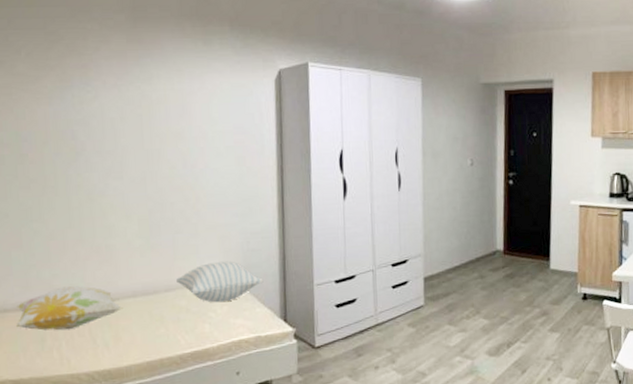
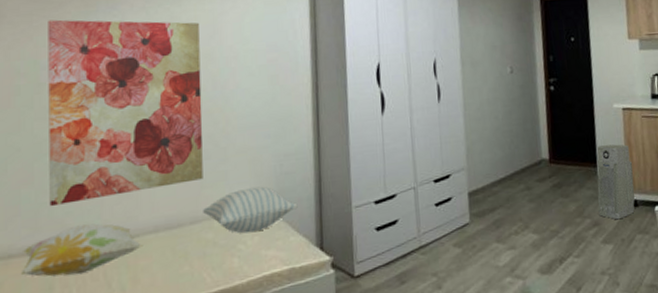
wall art: none [26,93,176,269] -> present [48,19,203,207]
air purifier: none [548,239,585,311] -> present [596,144,635,220]

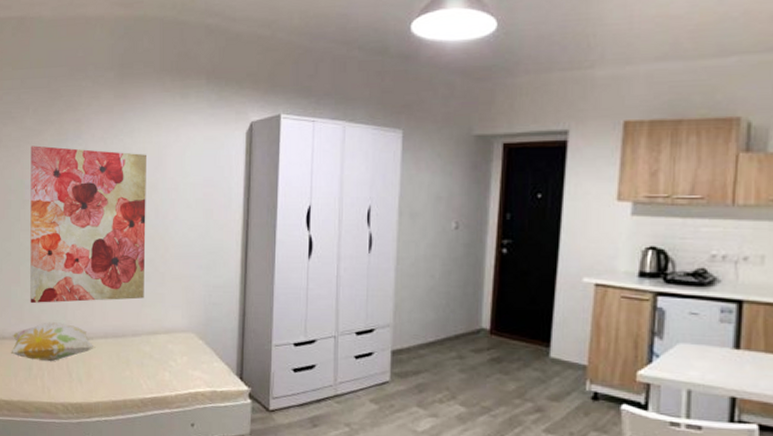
pillow: present [203,186,298,234] -> none [143,312,223,353]
air purifier: present [596,144,635,220] -> none [544,324,599,411]

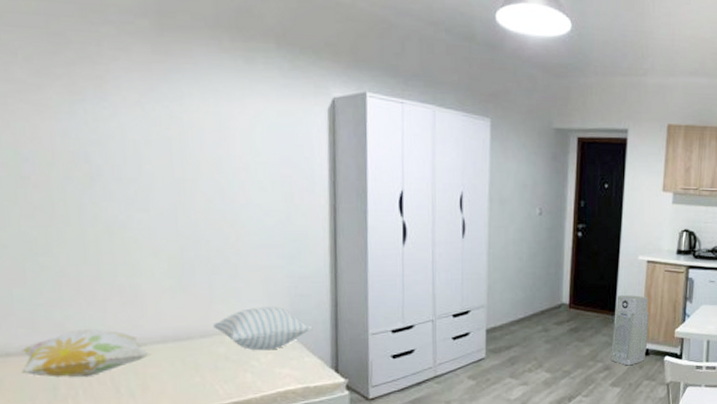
wall art: present [30,145,146,304] -> none [25,105,213,309]
pillow: none [143,312,223,353] -> present [214,306,313,351]
air purifier: none [544,324,599,411] -> present [611,295,650,366]

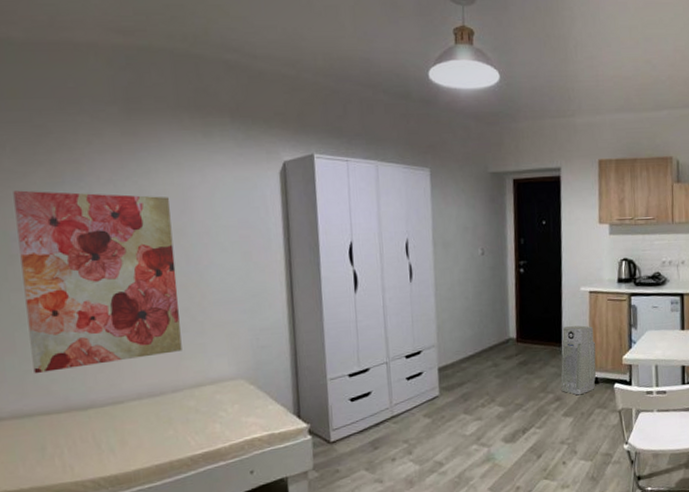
decorative pillow: present [21,329,151,378] -> none [13,390,128,438]
wall art: none [25,105,213,309] -> present [13,190,182,374]
pillow: present [214,306,313,351] -> none [184,358,275,402]

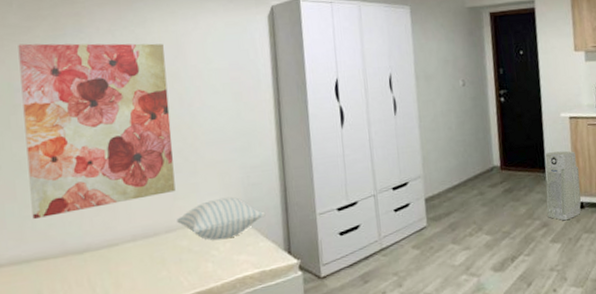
pillow: none [184,358,275,402] -> present [177,197,266,241]

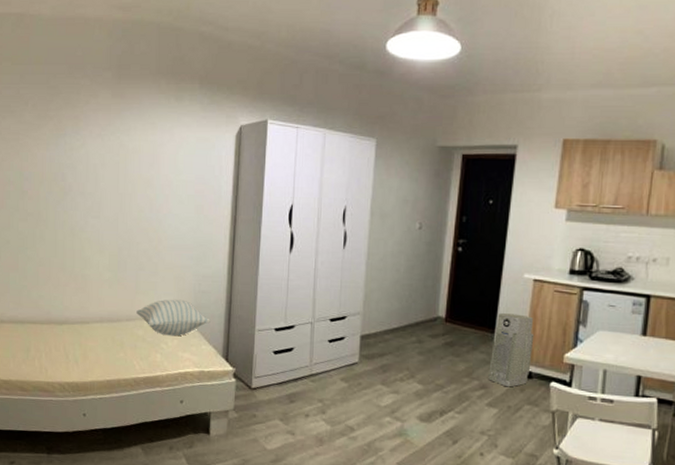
wall art: present [18,43,176,220] -> none [28,139,142,290]

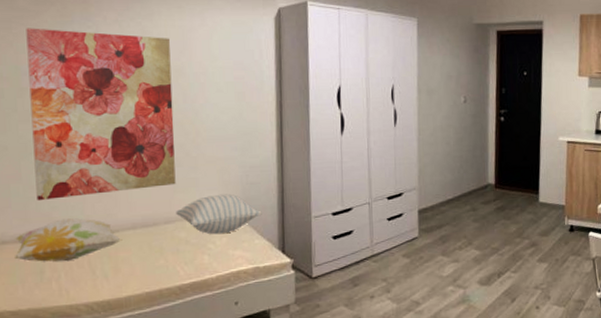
decorative pillow: none [9,307,92,344] -> present [15,218,123,262]
wall art: none [28,139,142,290] -> present [26,28,176,201]
air purifier: present [488,313,535,387] -> none [537,174,572,242]

